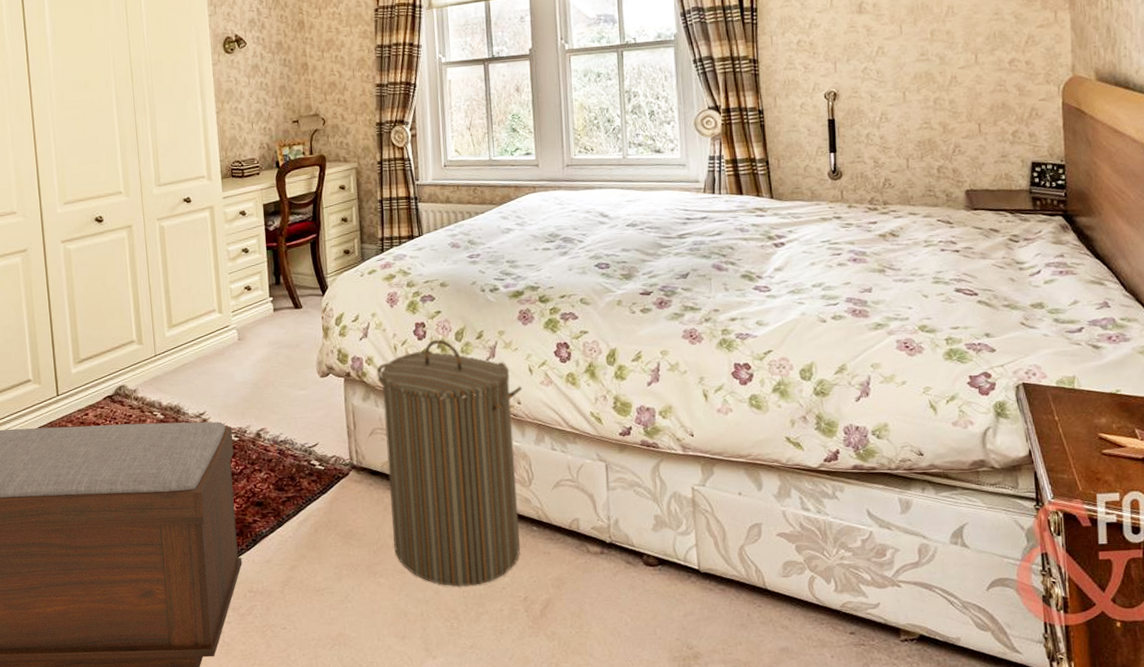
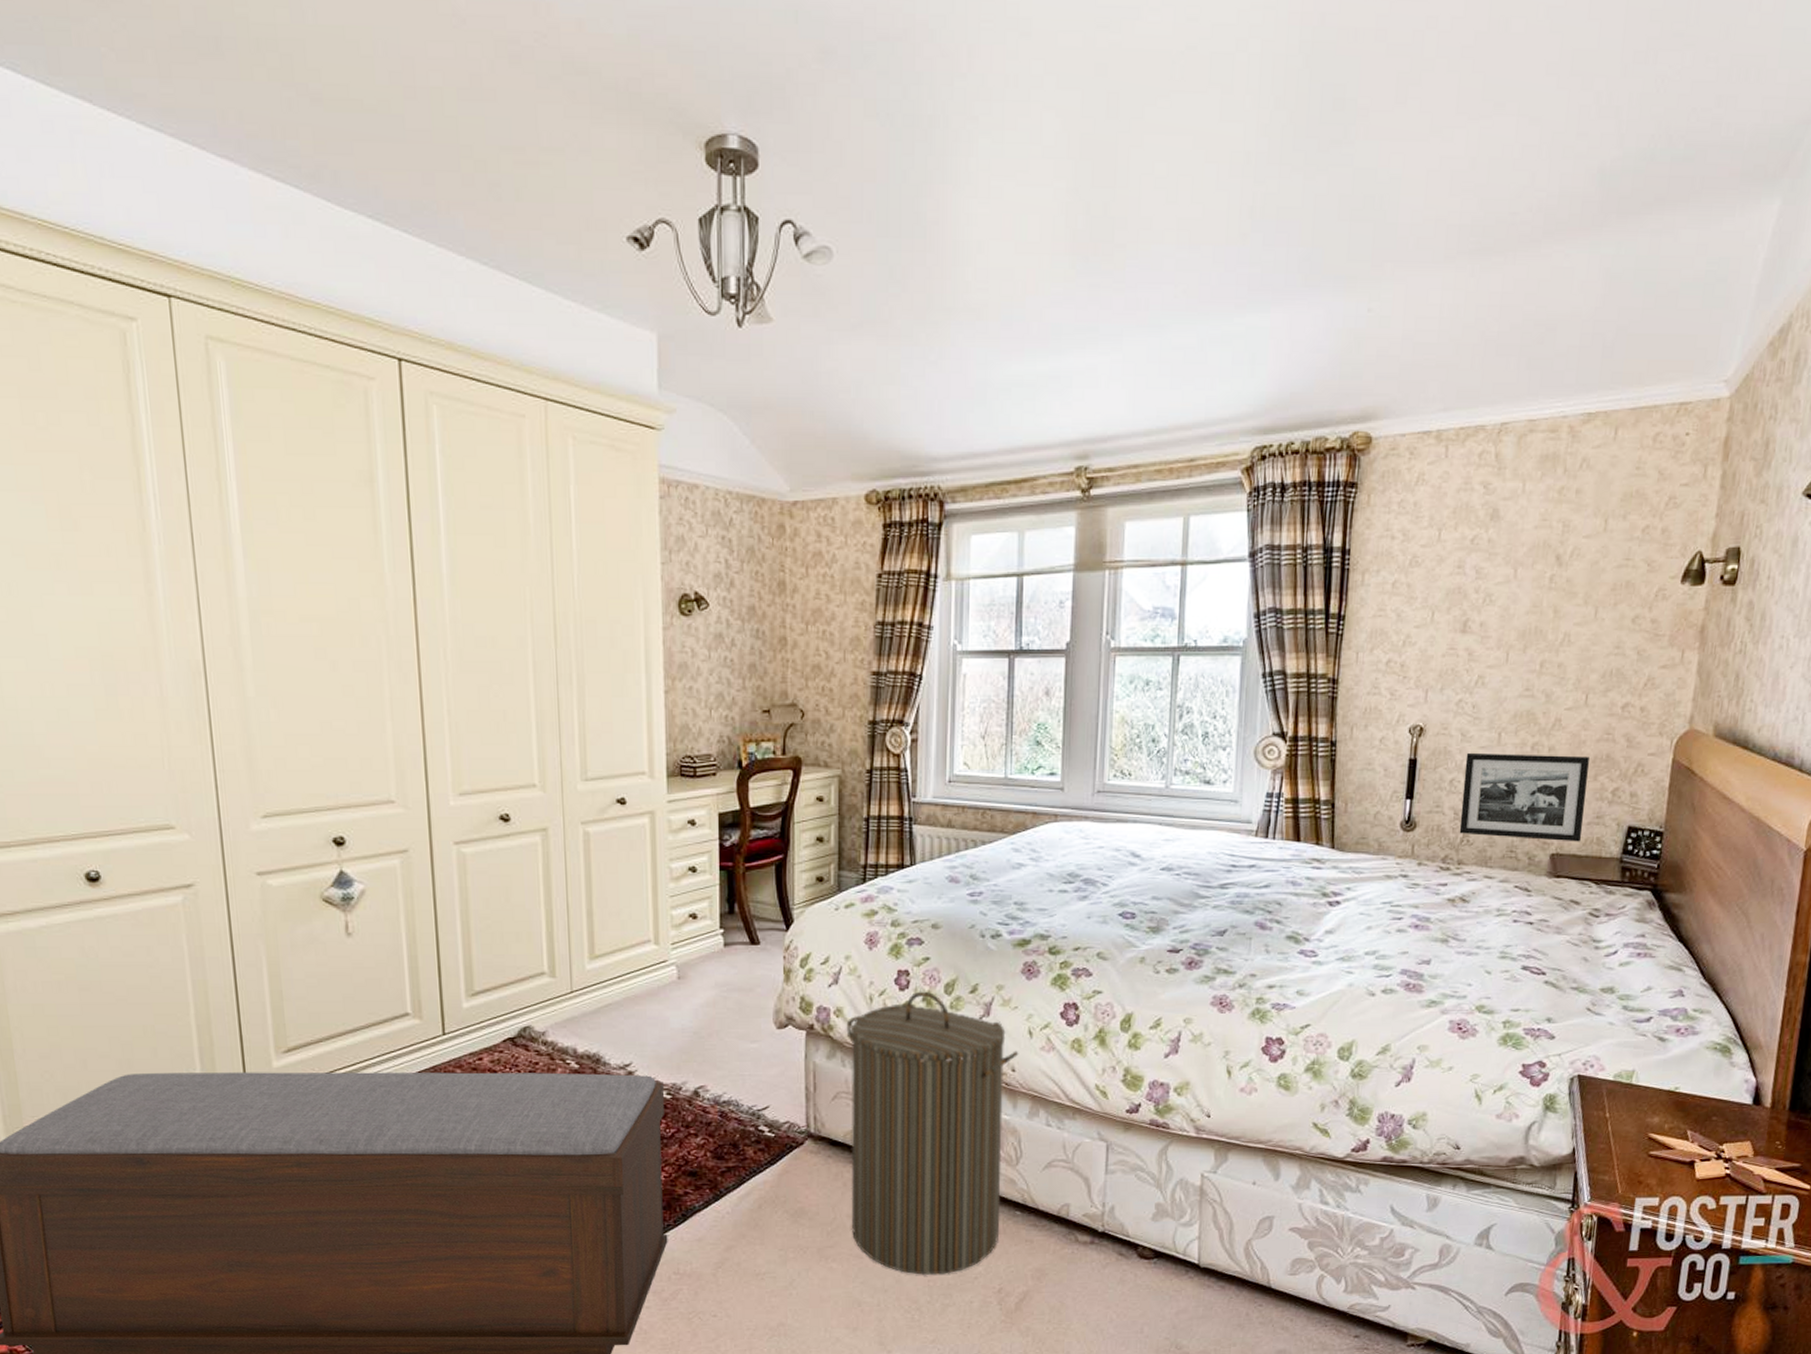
picture frame: none [877,106,991,179] -> present [1459,752,1589,842]

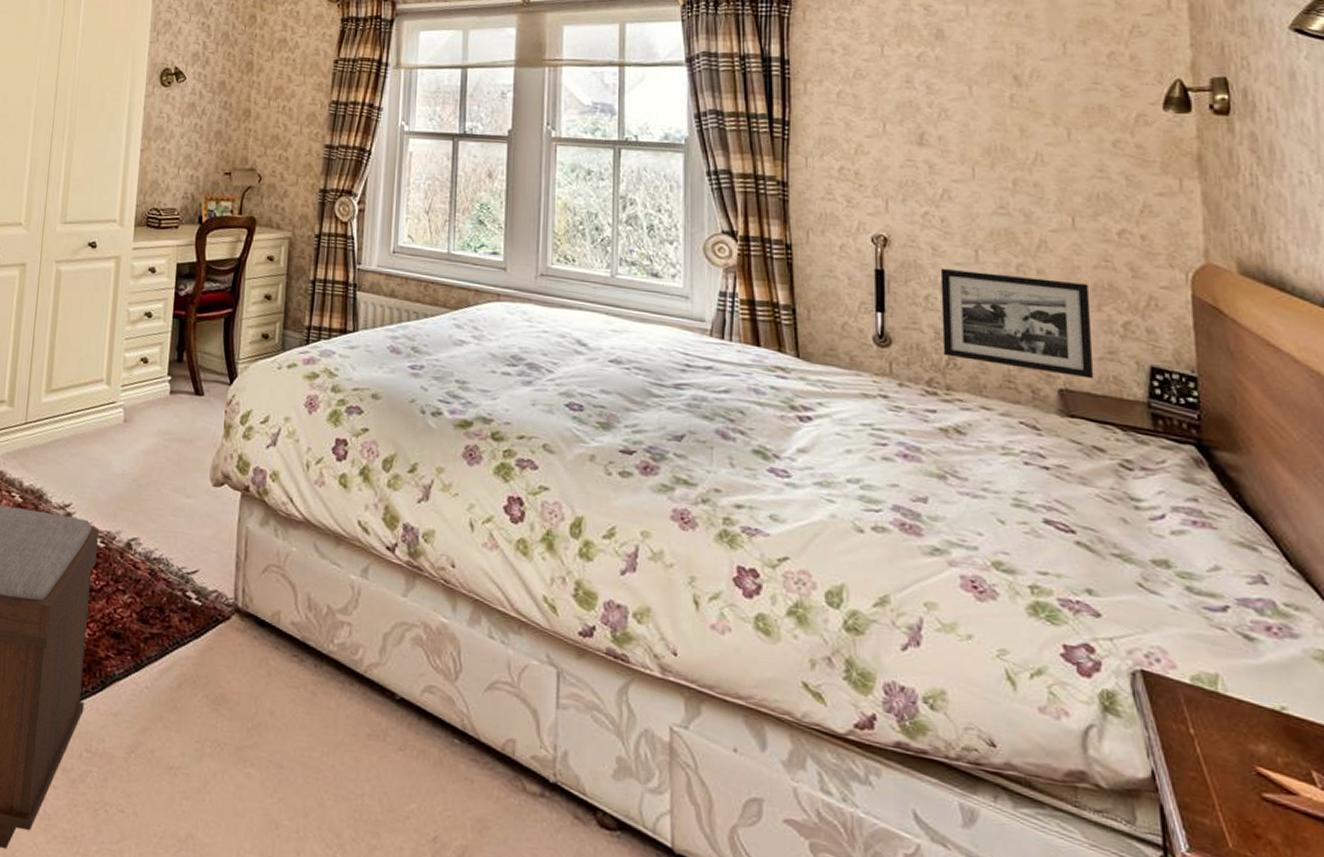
laundry hamper: present [846,991,1019,1275] -> none [273,463,459,806]

